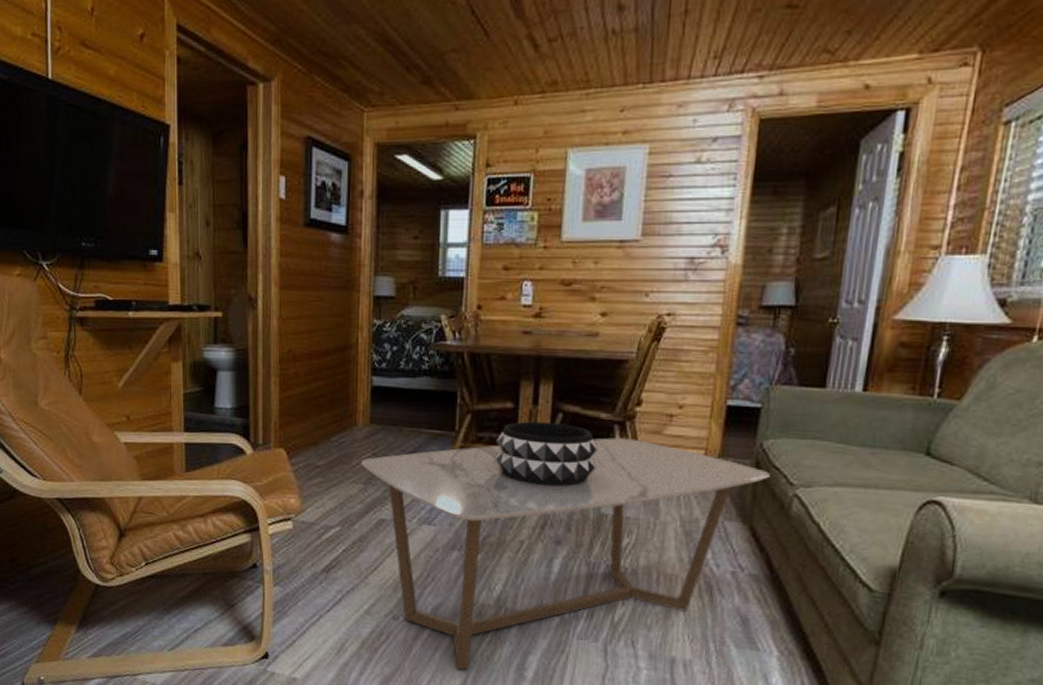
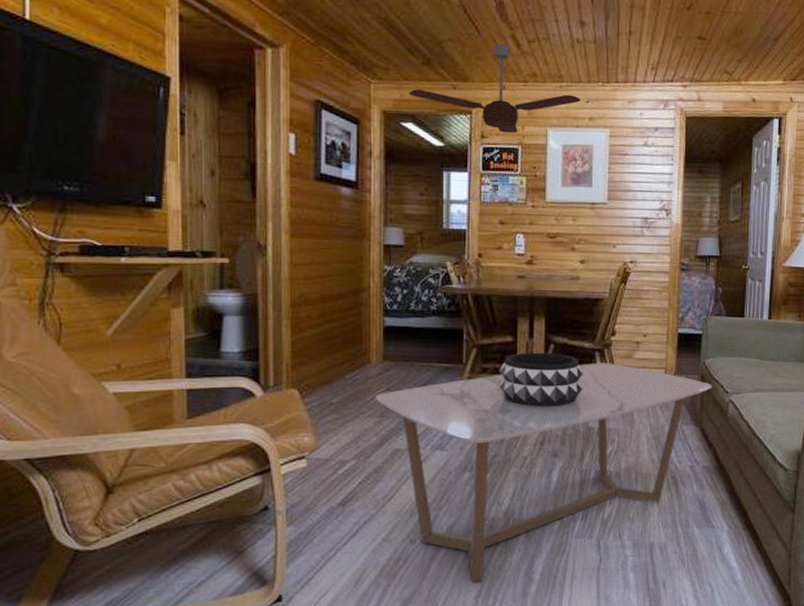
ceiling fan: none [405,48,614,159] -> present [409,44,581,134]

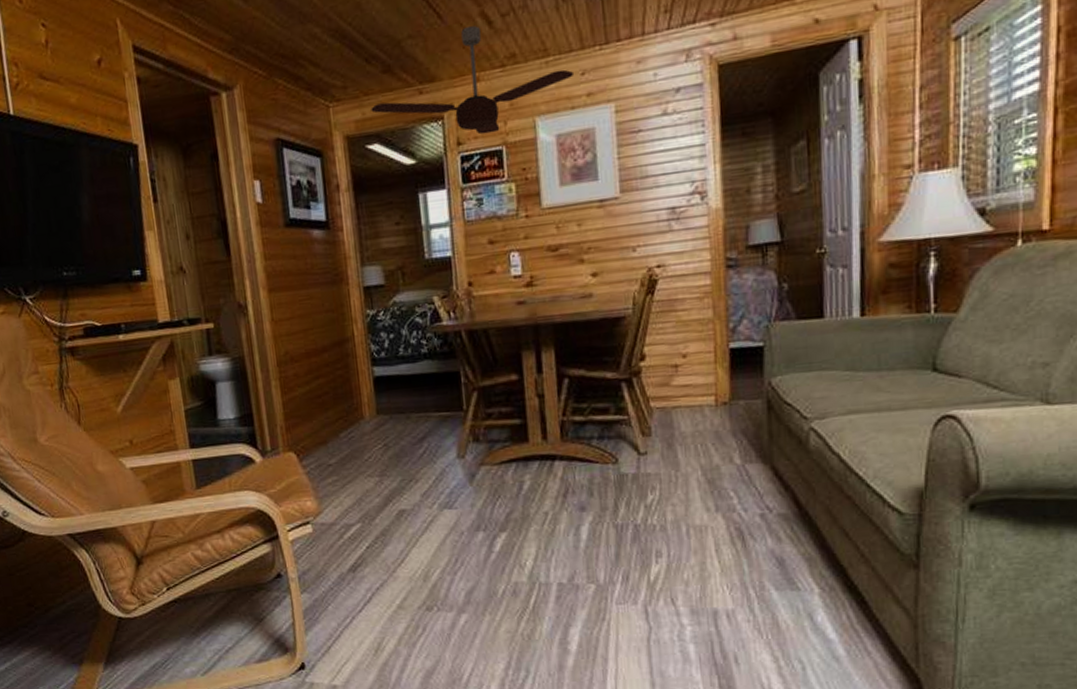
coffee table: present [376,363,712,582] -> none [373,394,783,652]
decorative bowl: present [498,352,583,407] -> none [505,388,610,454]

